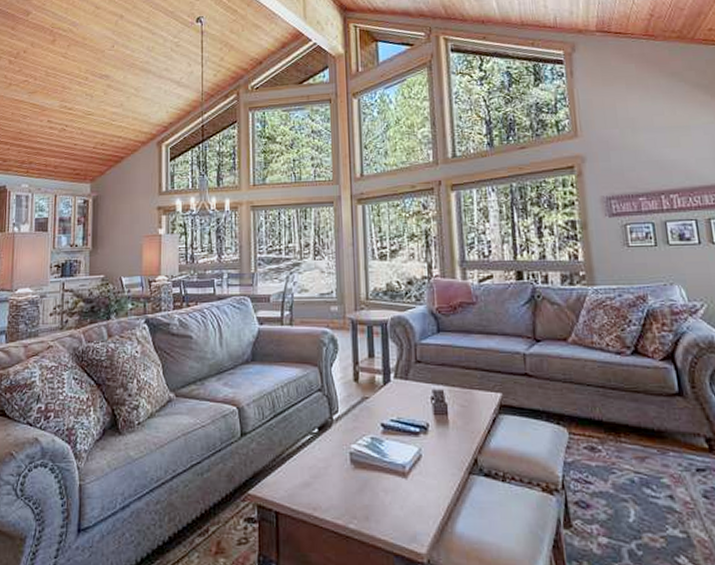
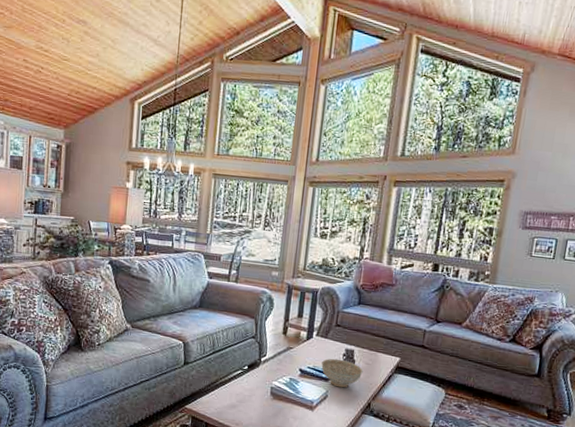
decorative bowl: none [407,404,460,442] -> present [321,358,363,388]

